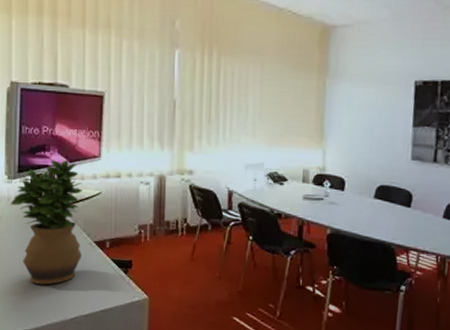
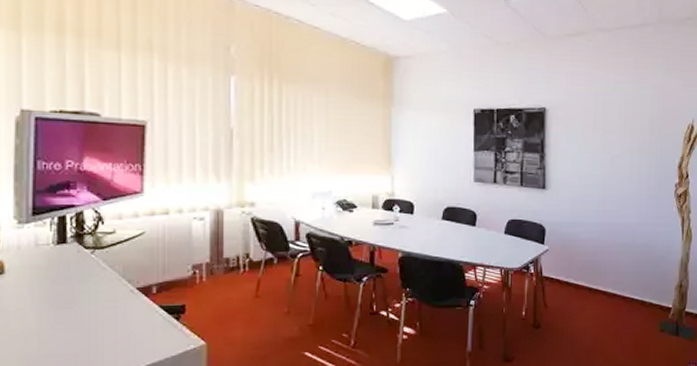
potted plant: present [10,159,84,285] -> none [21,197,122,345]

